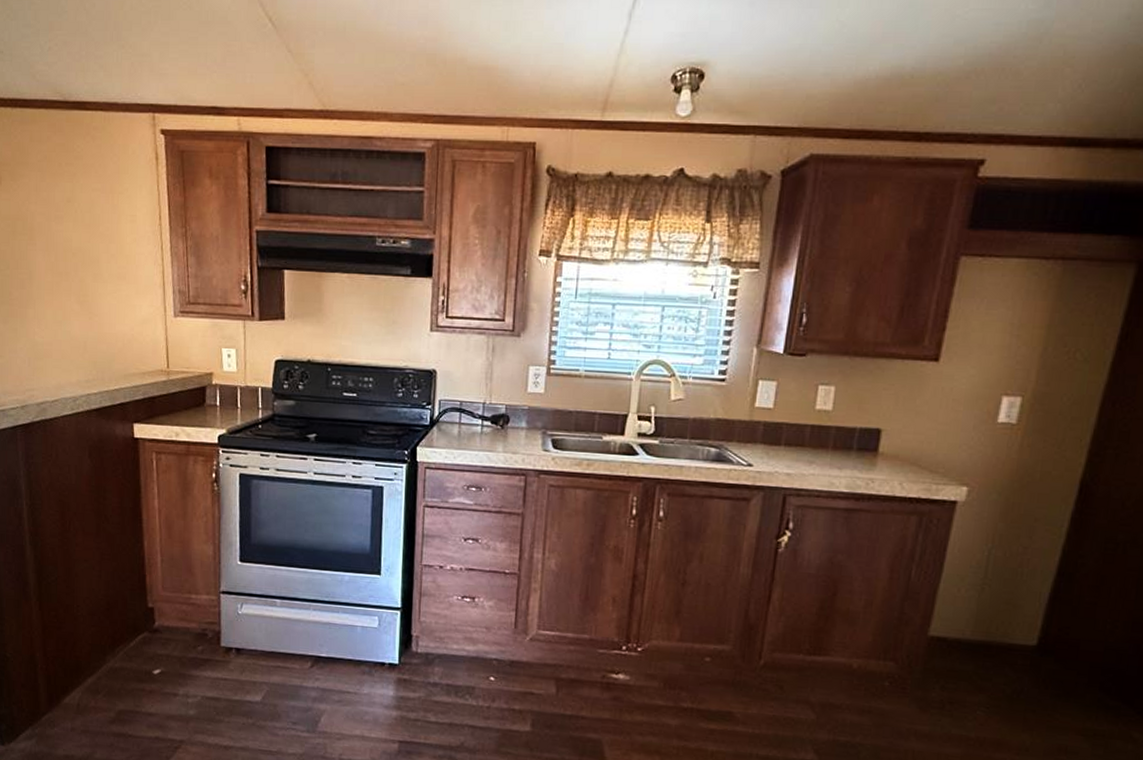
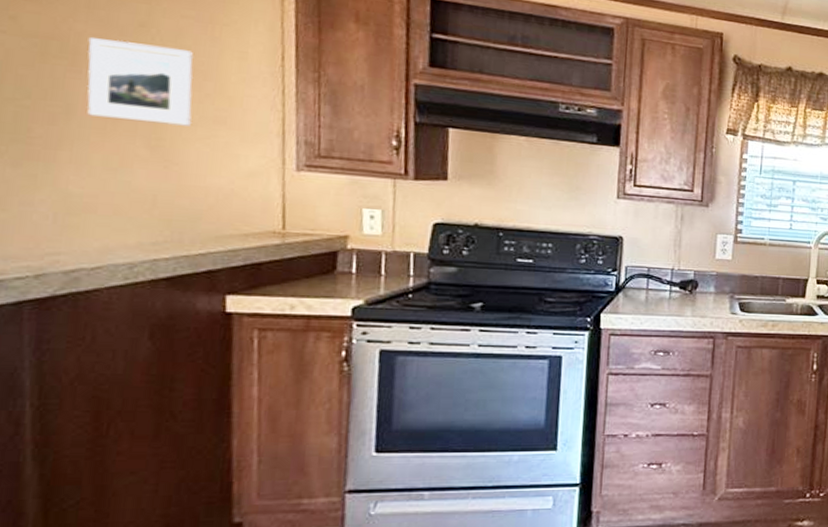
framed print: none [38,215,104,283] -> present [86,37,193,126]

